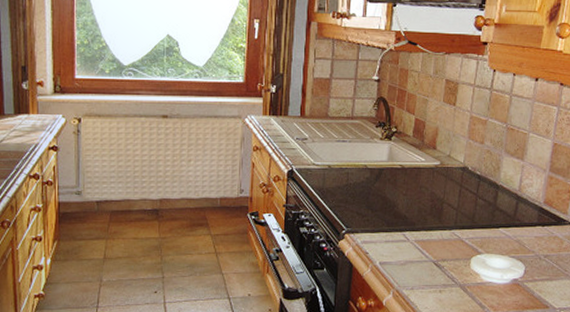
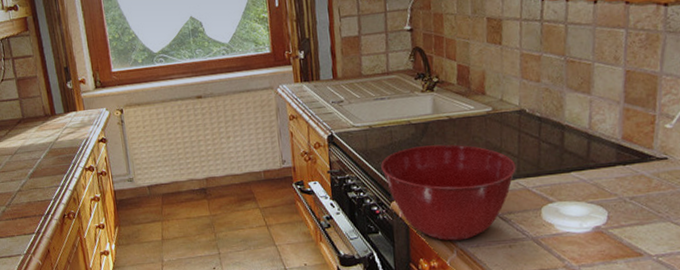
mixing bowl: none [334,190,454,282] -> present [381,144,516,241]

